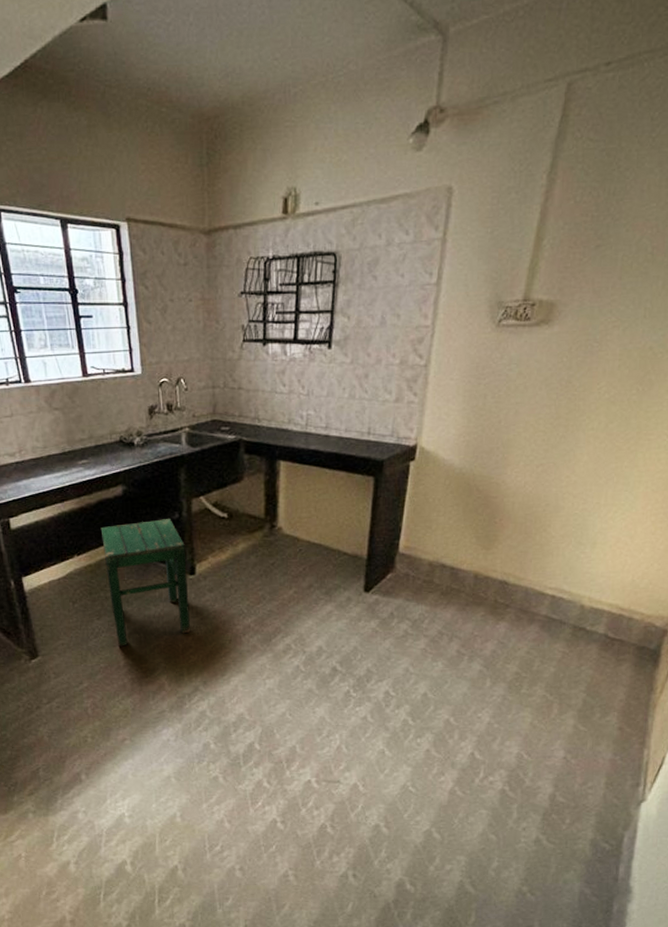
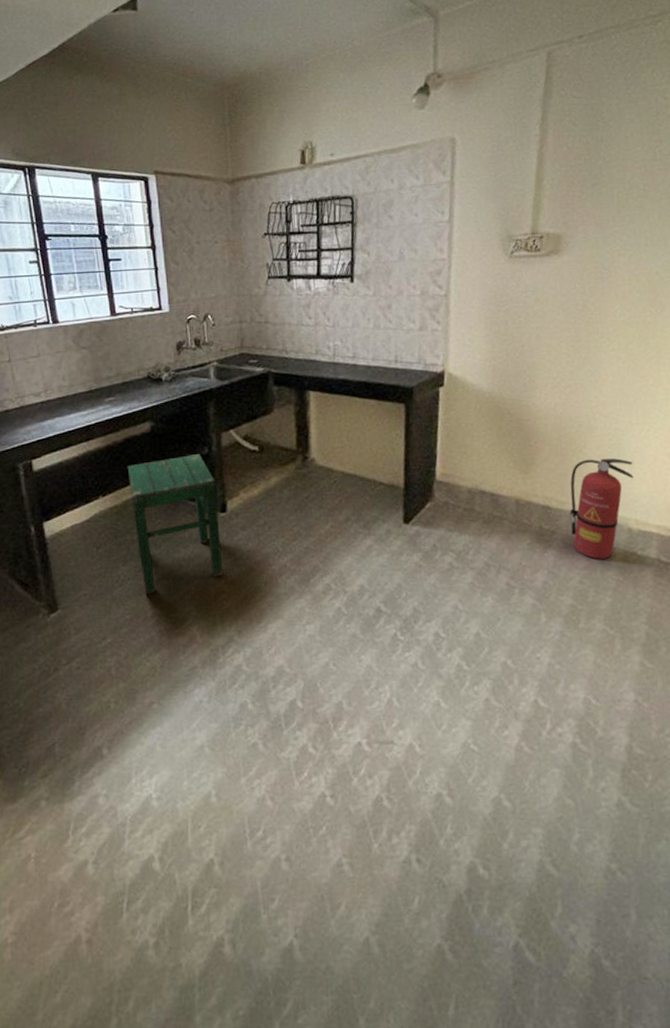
fire extinguisher: none [525,537,594,633] -> present [570,458,634,559]

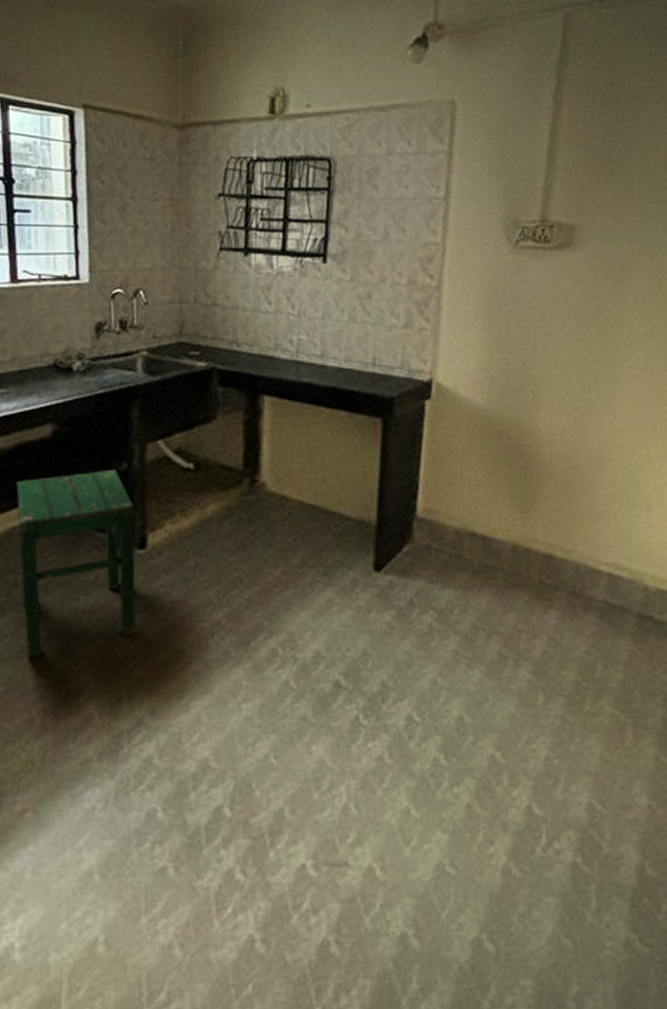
fire extinguisher: present [570,458,634,559] -> none [576,497,652,624]

